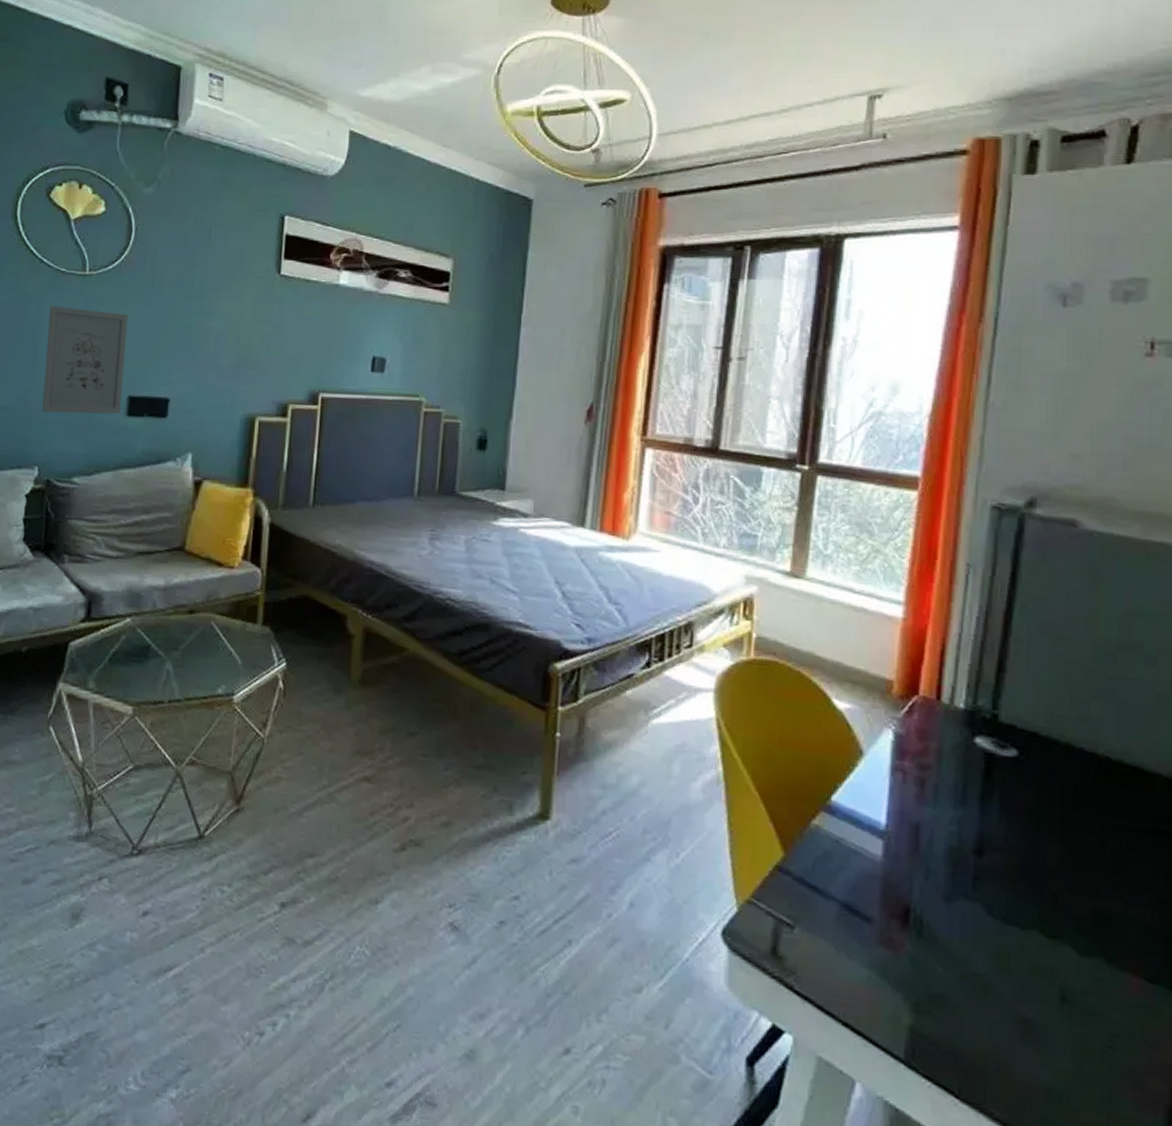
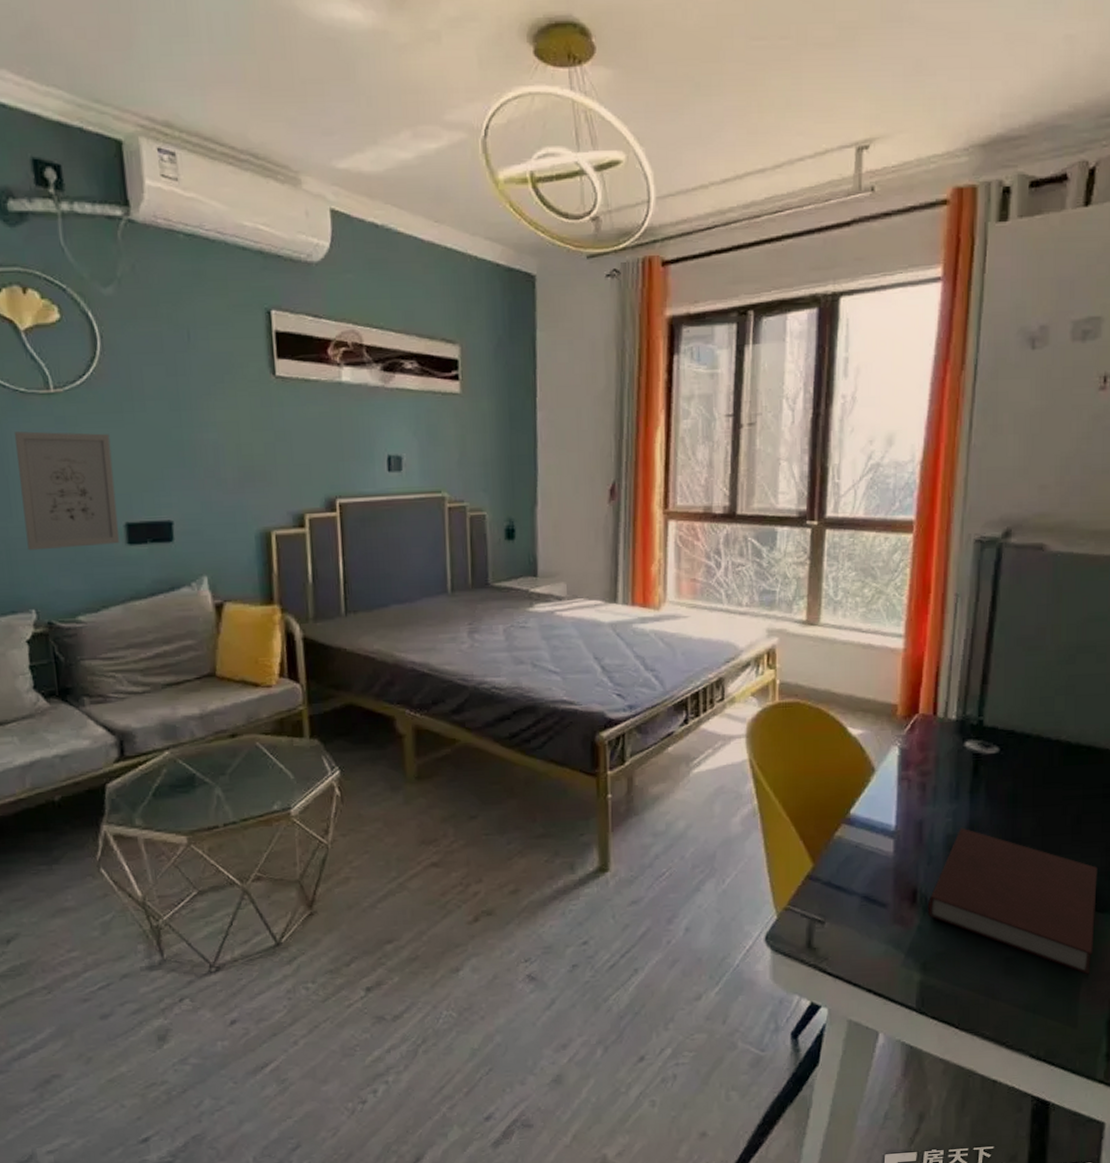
notebook: none [922,841,1148,1064] -> present [927,828,1098,975]

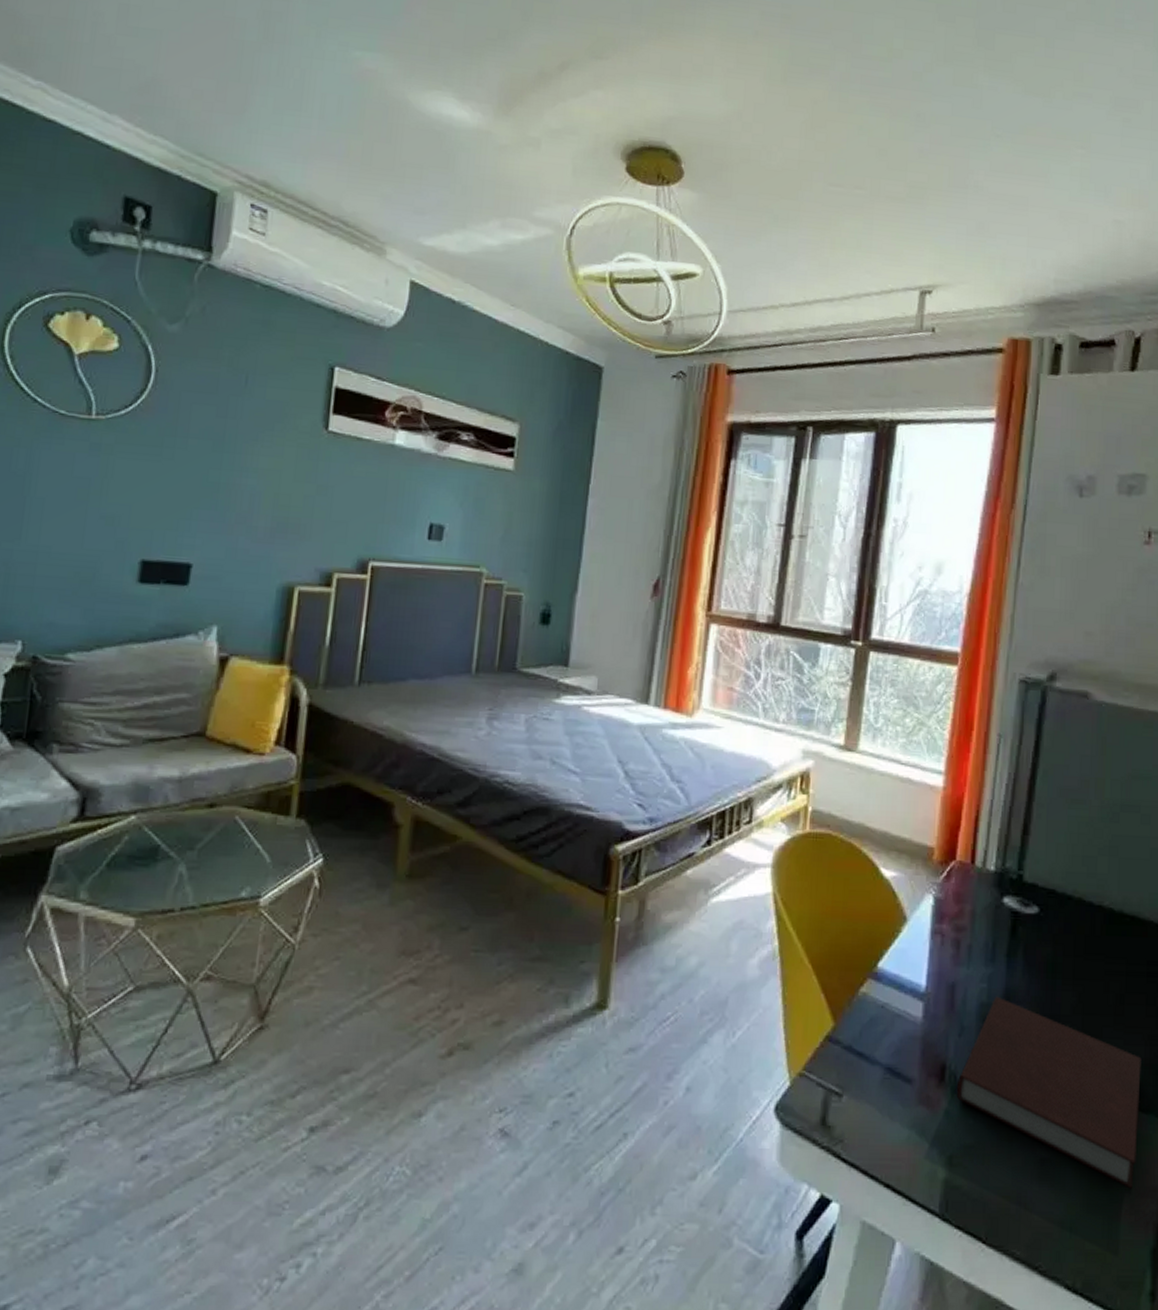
wall art: present [14,431,120,551] -> none [29,453,144,581]

